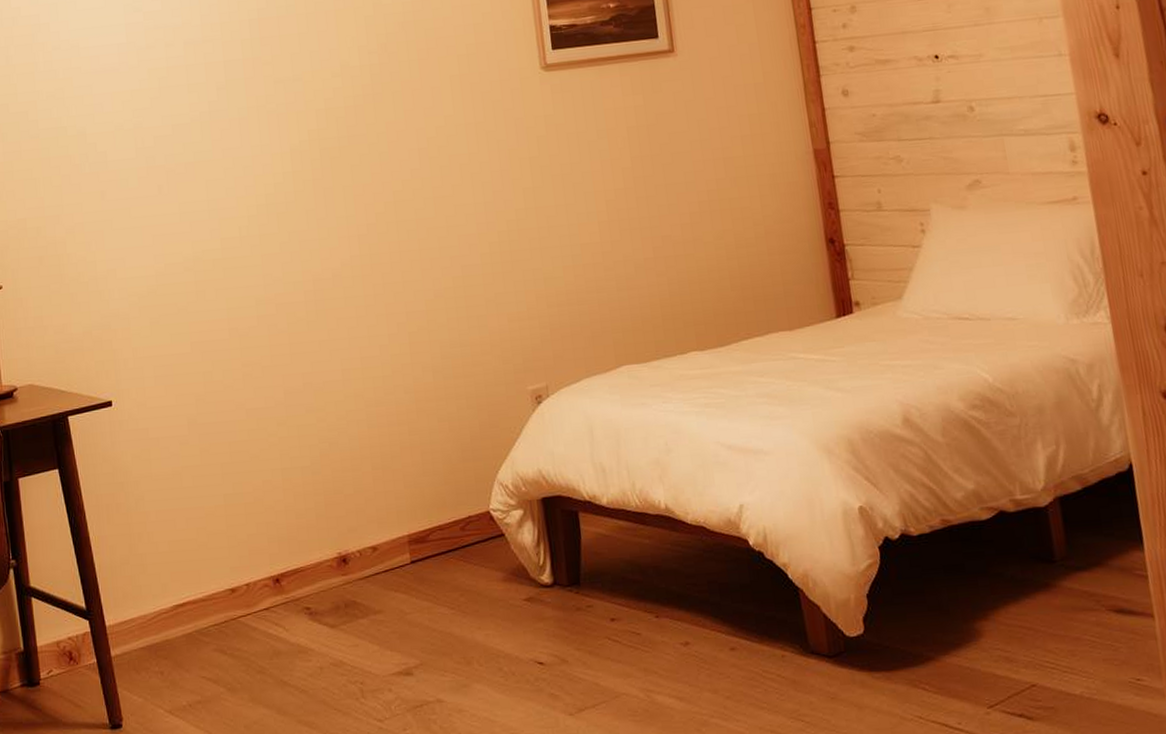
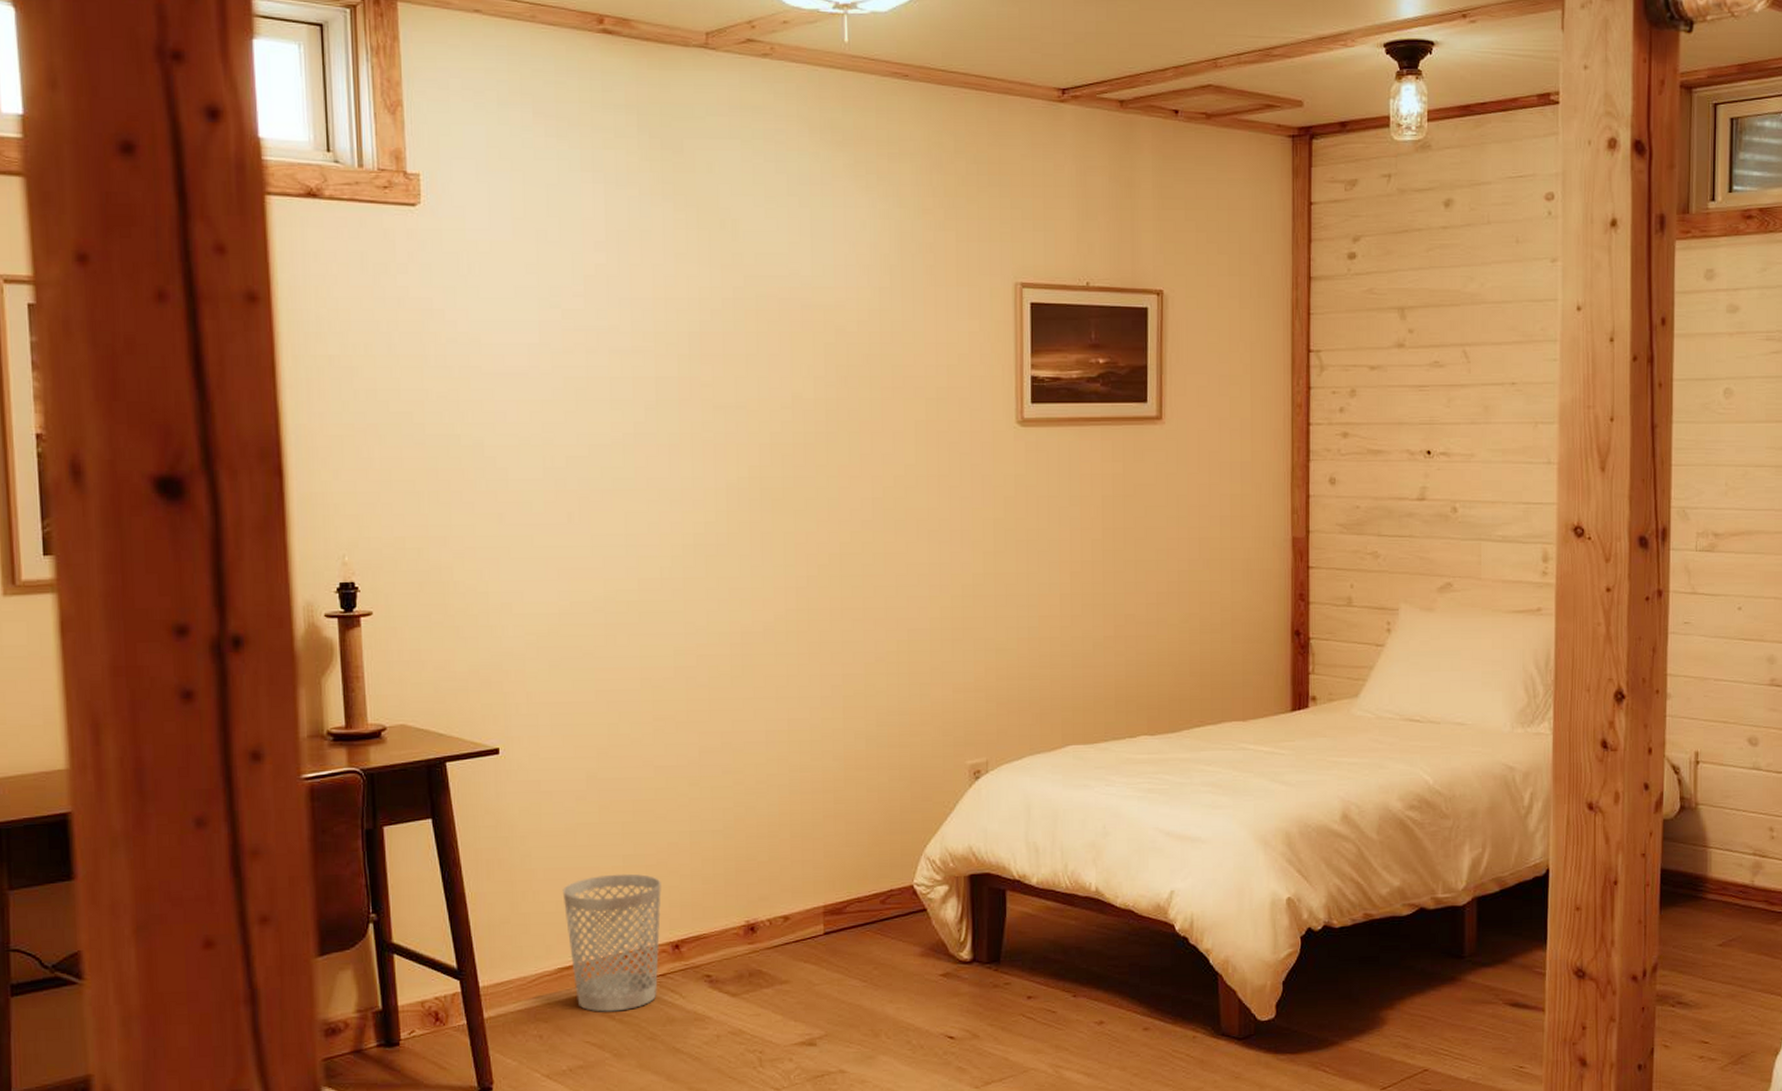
wastebasket: none [173,512,263,647] -> present [562,873,661,1012]

